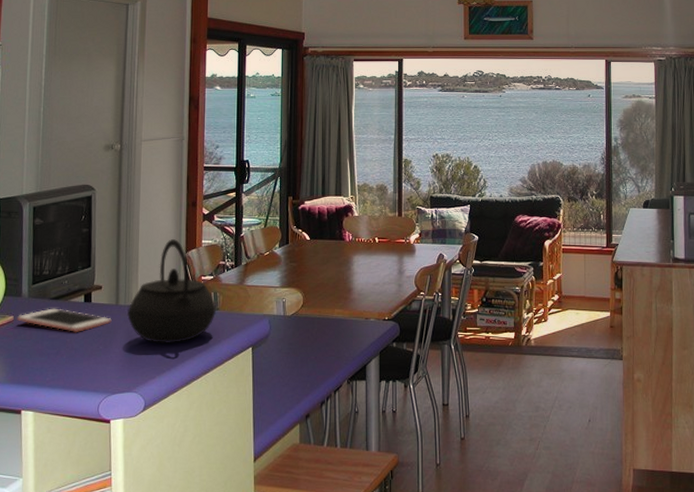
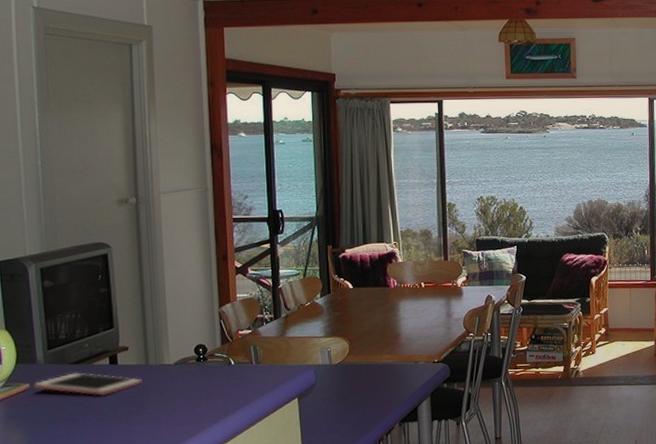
kettle: present [126,239,217,343] -> none [158,295,258,401]

